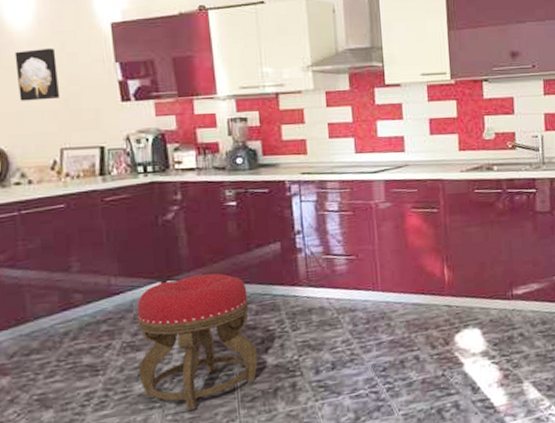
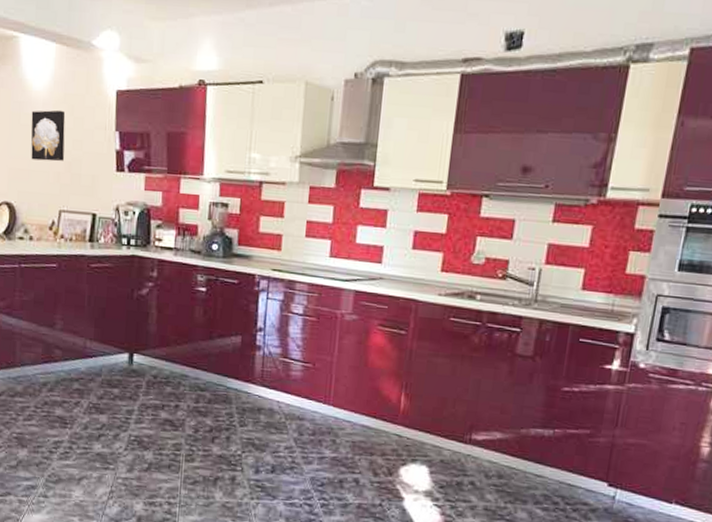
stool: present [137,273,259,411] -> none [99,353,206,480]

